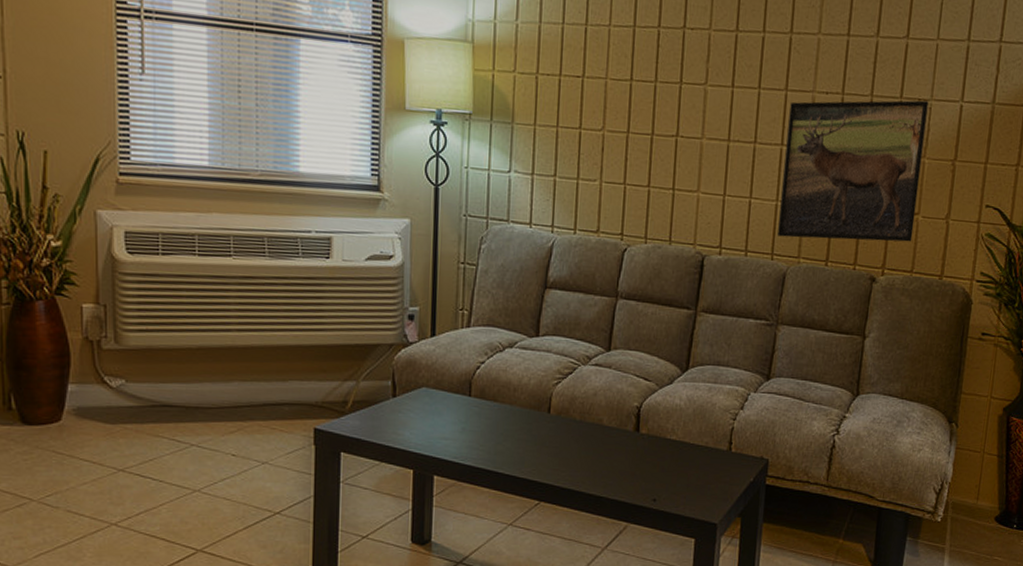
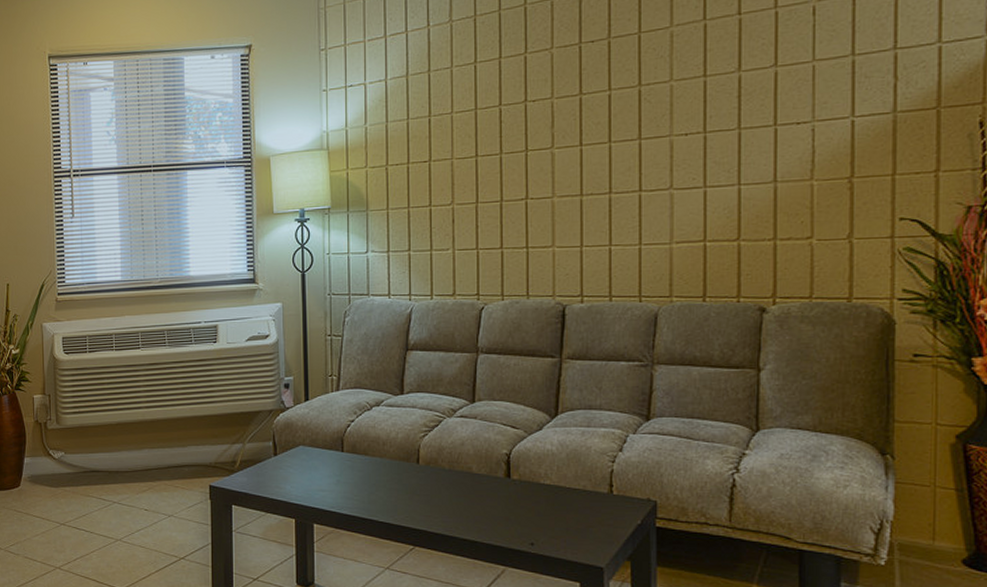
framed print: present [778,100,929,242] -> none [644,123,810,279]

